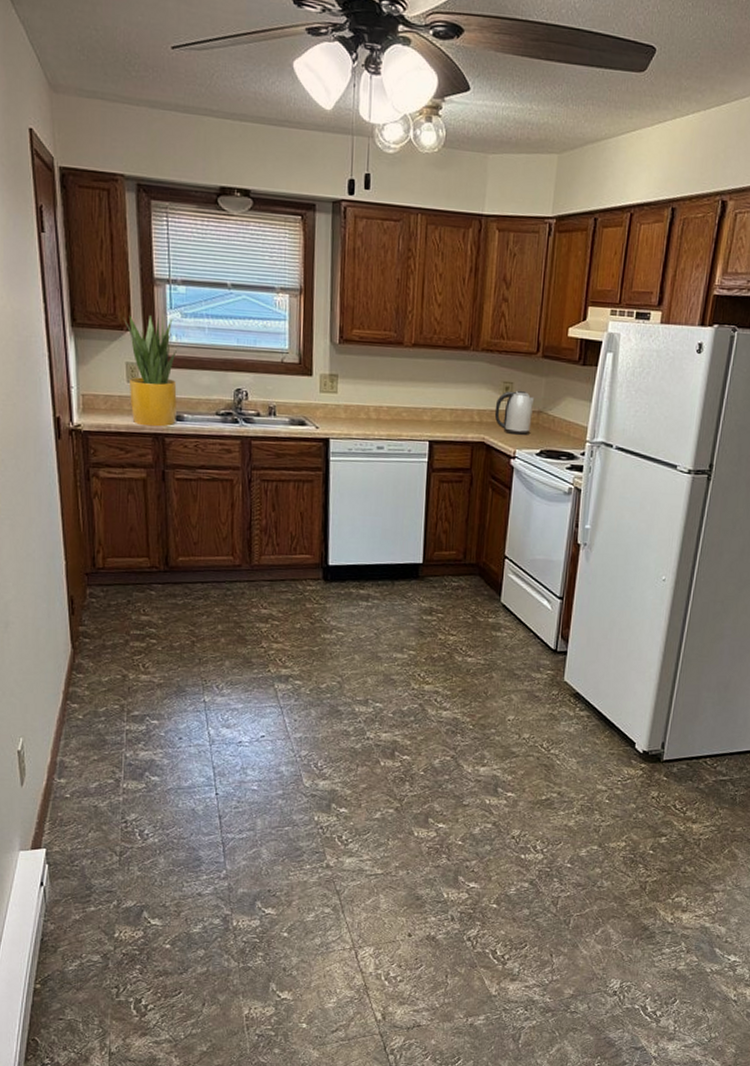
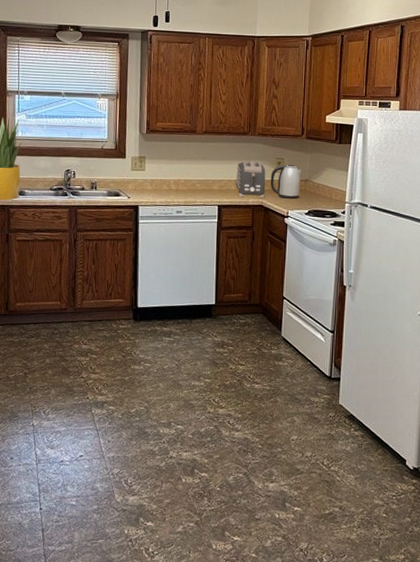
toaster: none [452,384,490,434] -> present [236,161,266,198]

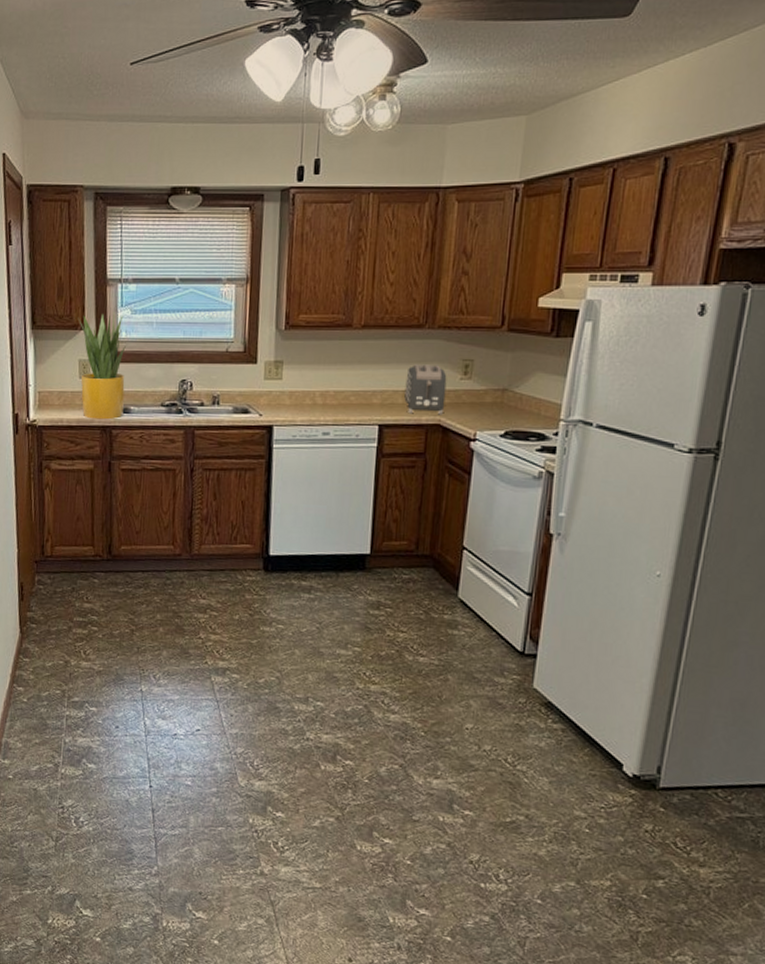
kettle: present [270,164,302,200] -> none [452,367,499,417]

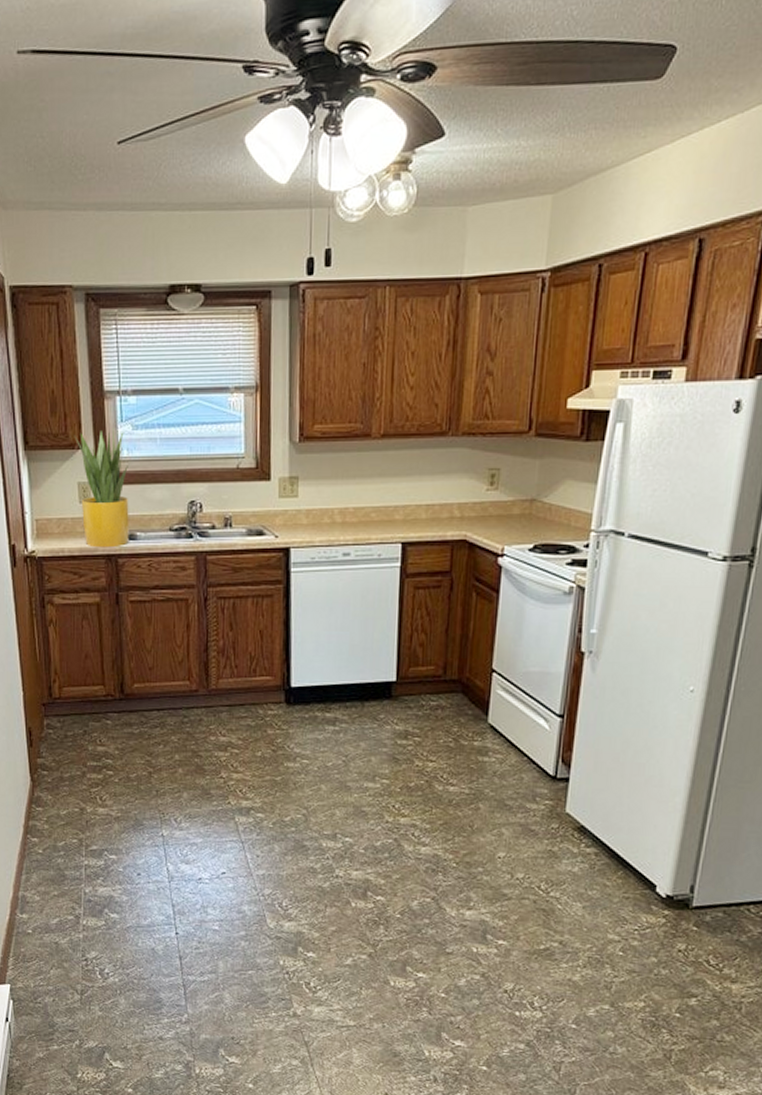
toaster: present [404,364,447,415] -> none [428,475,473,530]

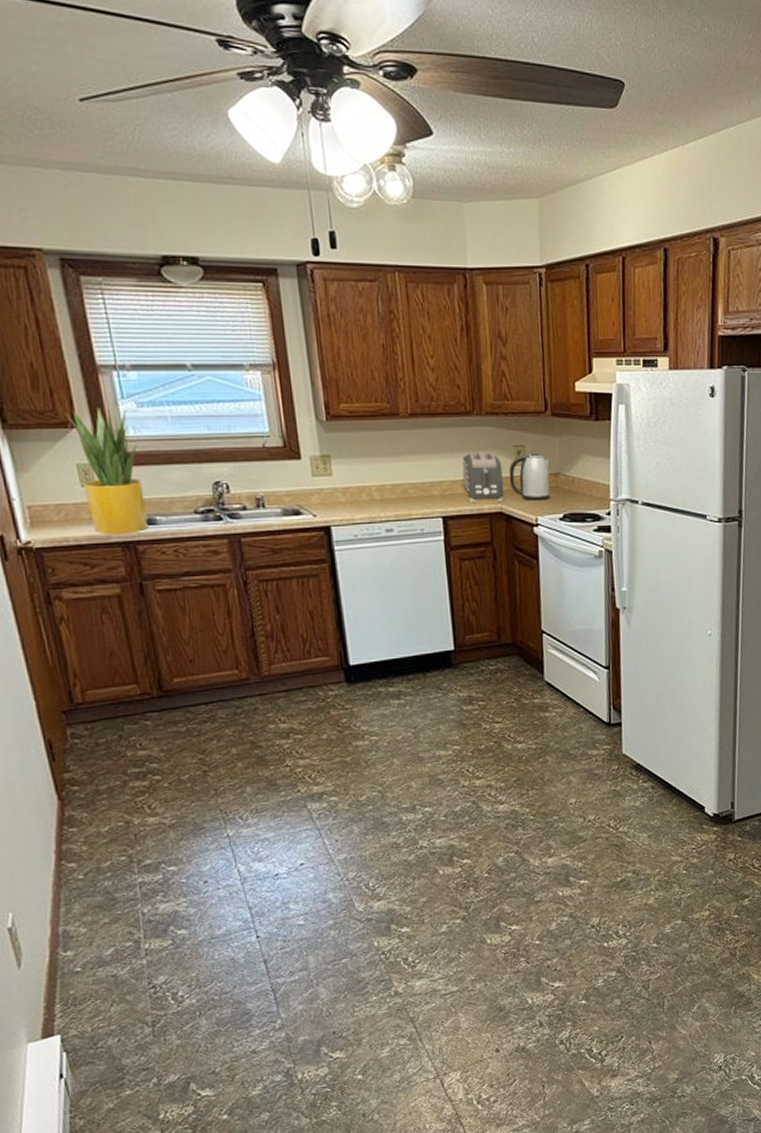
toaster: none [428,475,473,530] -> present [462,452,504,504]
kettle: none [478,476,527,530] -> present [509,453,551,502]

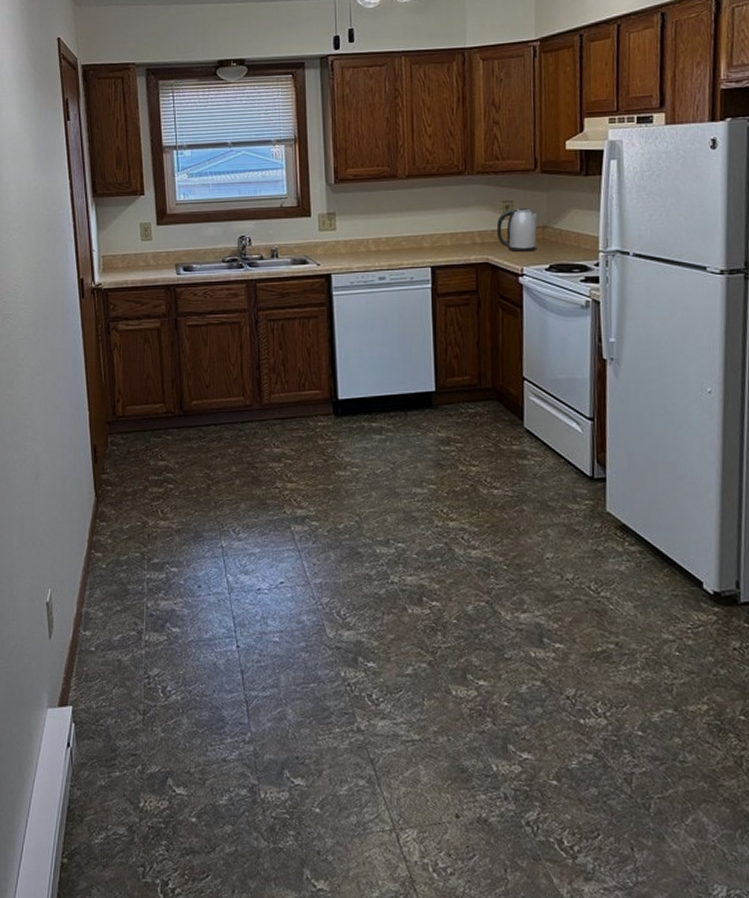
planter: present [65,405,148,535] -> none [137,176,186,279]
toaster: present [462,452,504,504] -> none [452,207,491,255]

